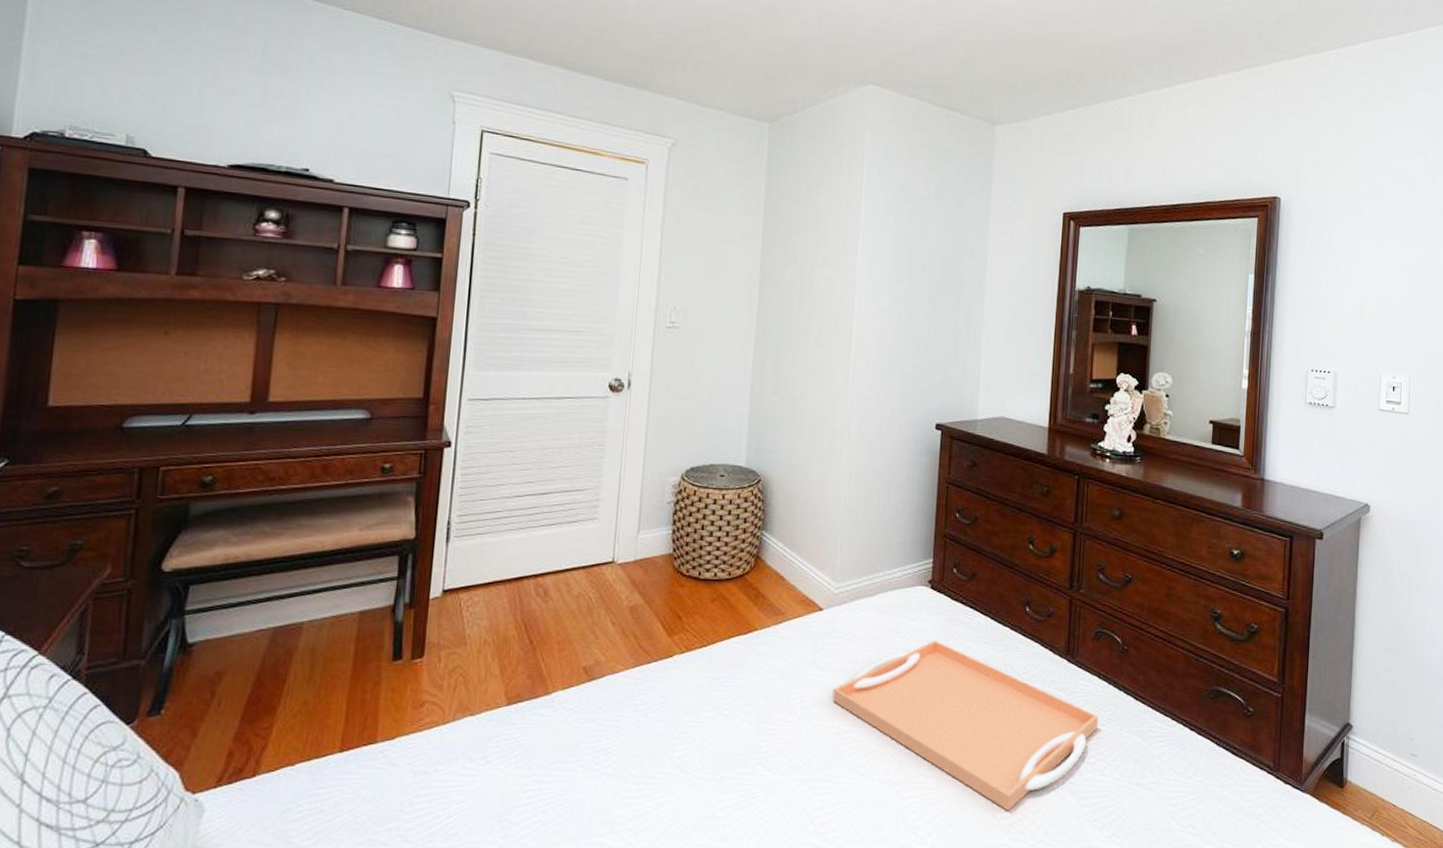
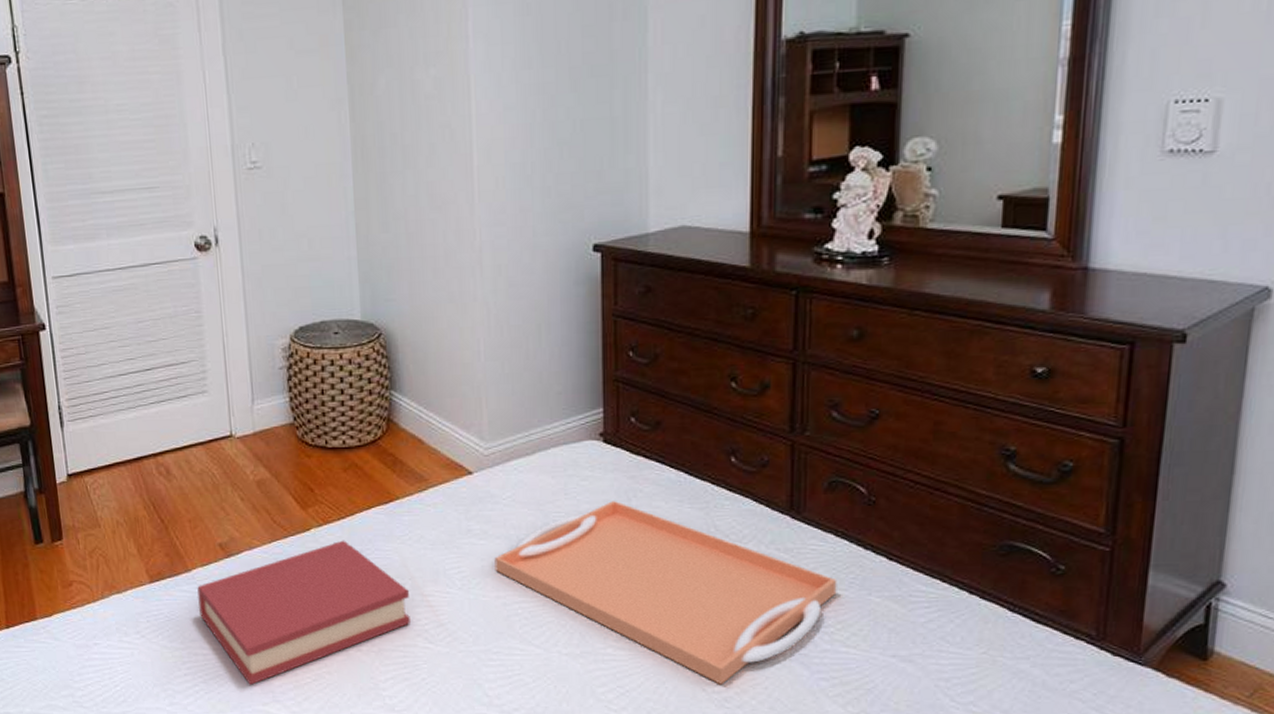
hardback book: none [552,667,755,815] -> present [197,540,410,685]

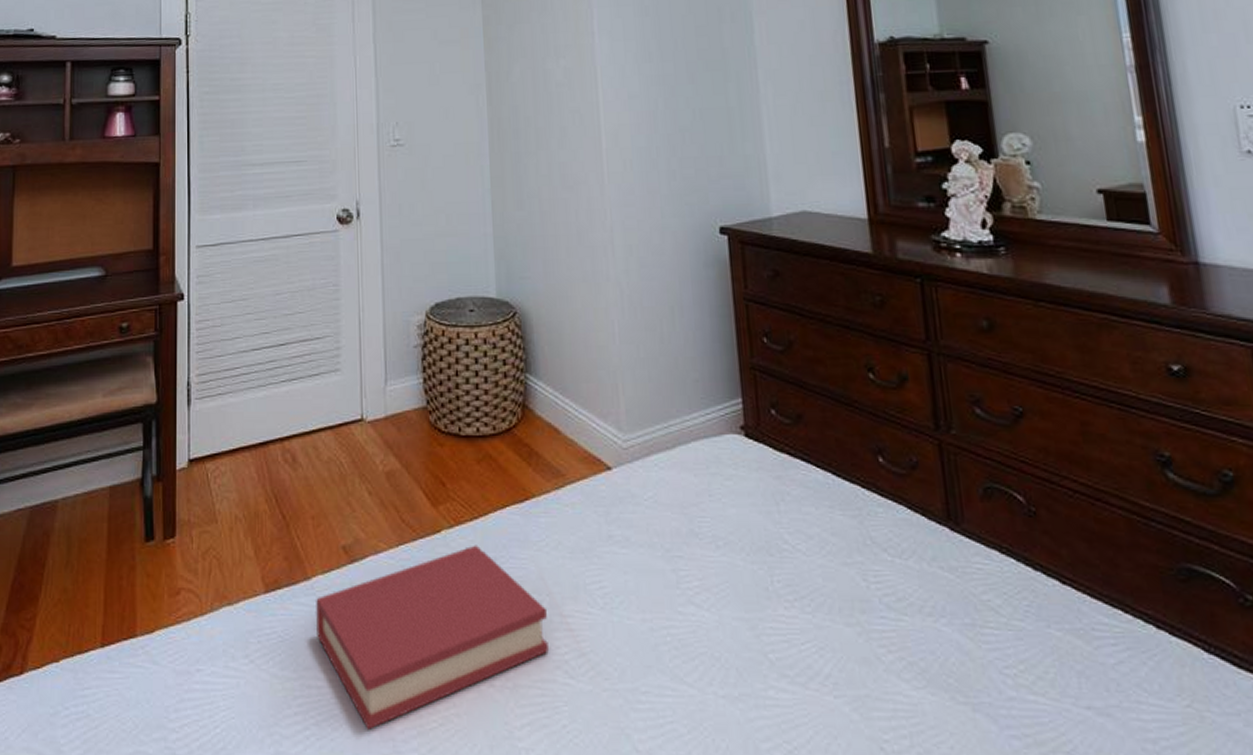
serving tray: present [494,501,837,684] -> none [638,505,1013,742]

